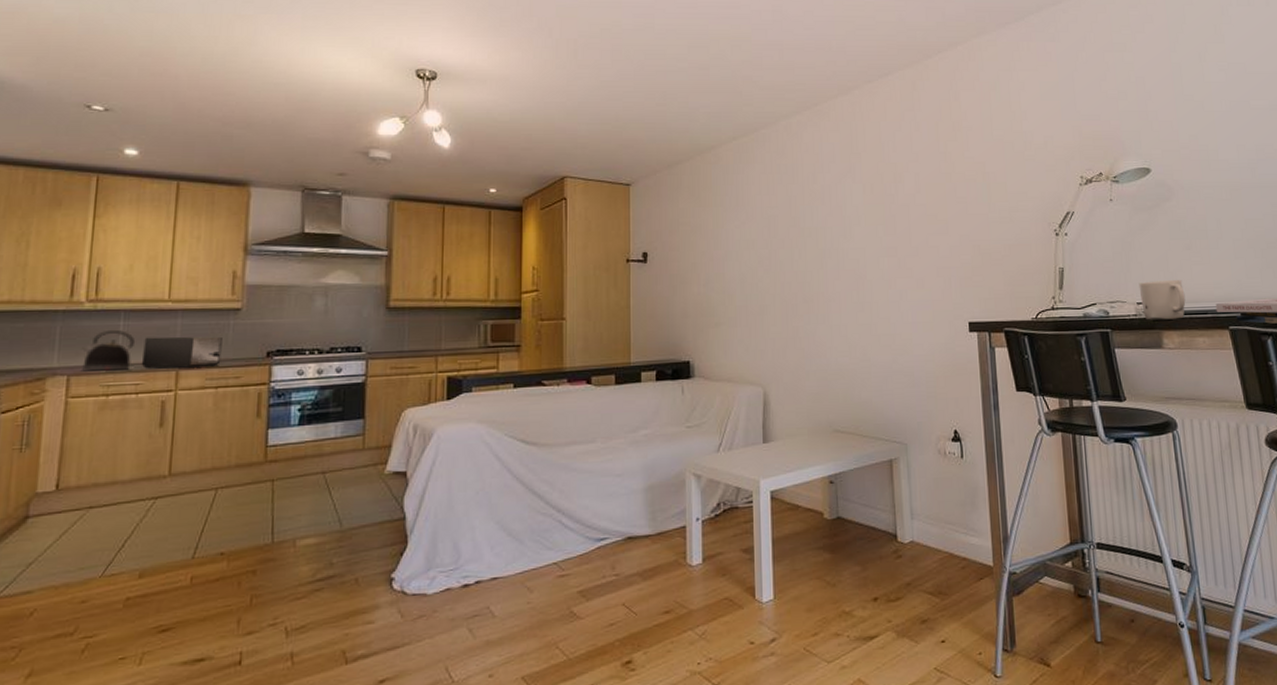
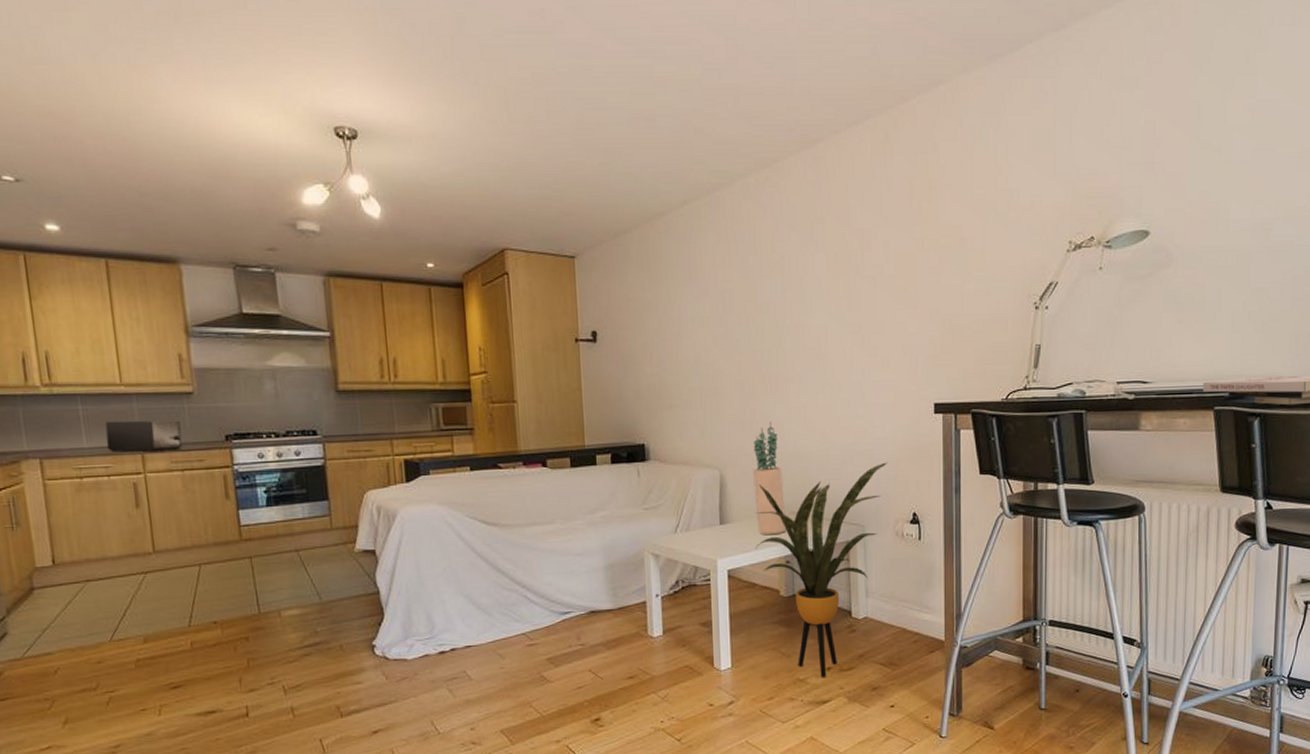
kettle: present [82,329,136,372] -> none [48,413,101,455]
vase: none [796,339,829,454] -> present [753,421,786,536]
house plant: none [799,379,927,609] -> present [756,462,887,677]
mug: present [1138,279,1186,320] -> none [1121,356,1171,401]

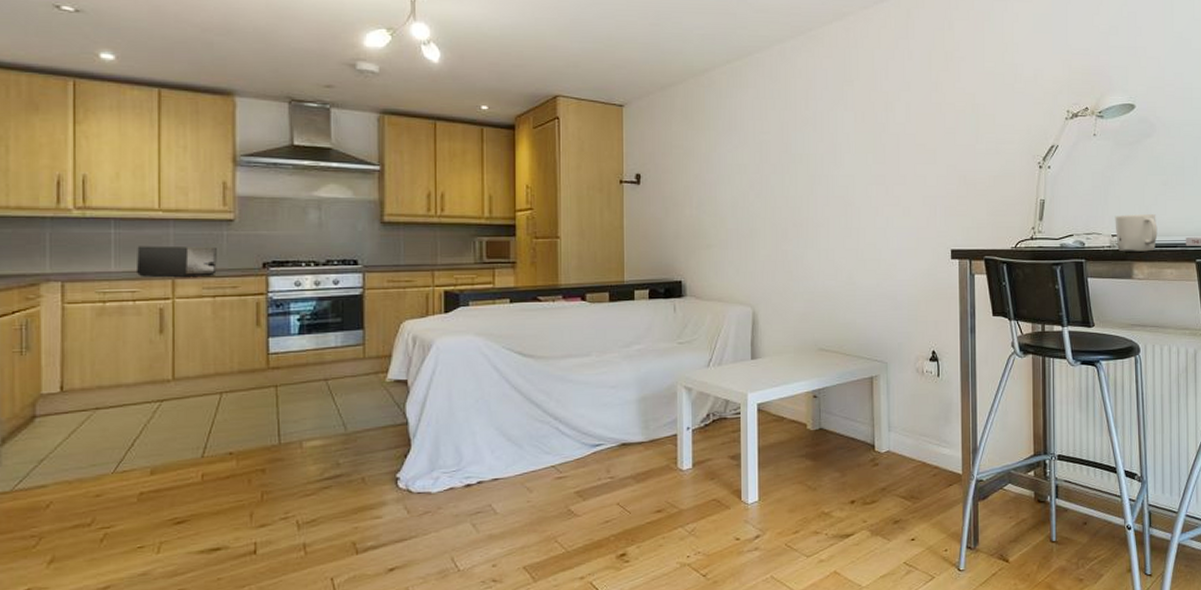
vase: present [753,421,786,536] -> none [784,262,814,371]
house plant: present [756,462,887,677] -> none [785,303,909,511]
mug: none [1121,356,1171,401] -> present [1115,213,1158,252]

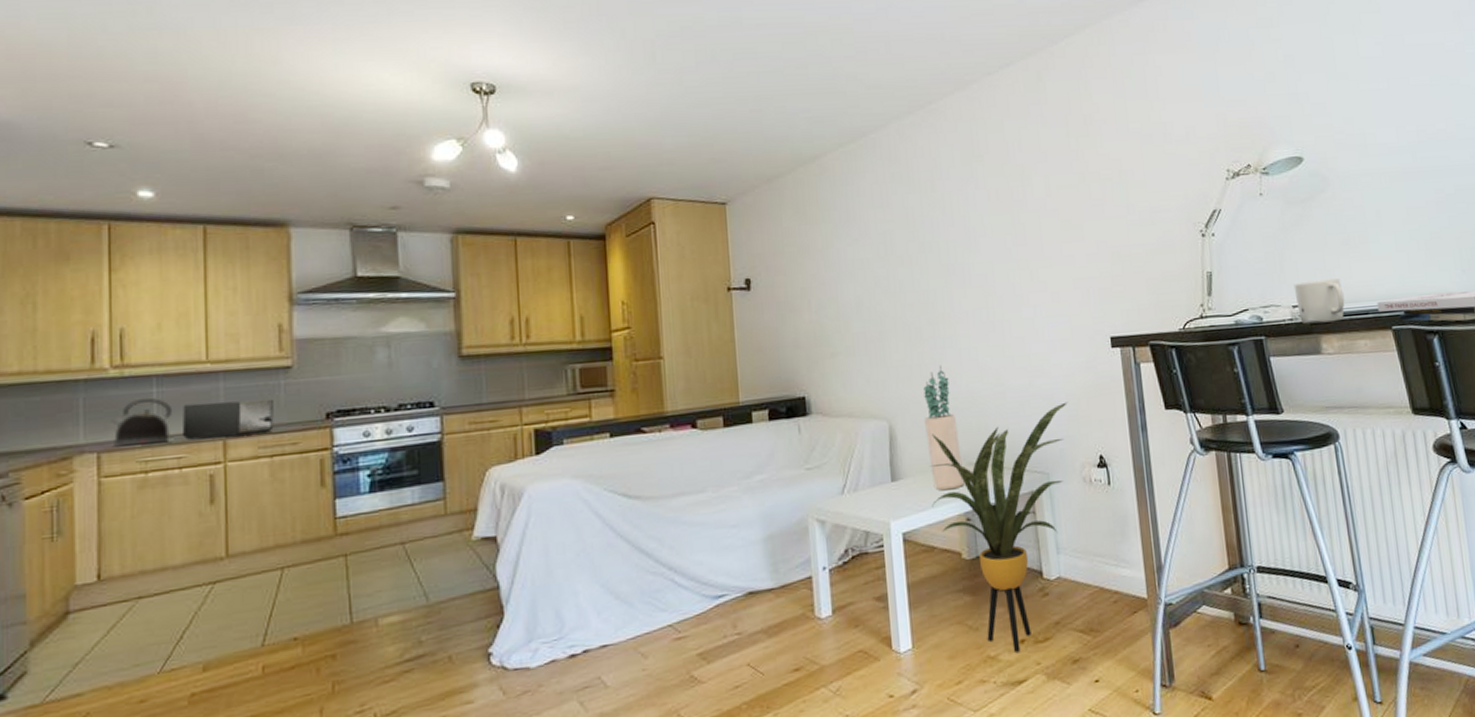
kettle: none [74,237,129,278] -> present [111,397,174,447]
vase: none [784,262,814,371] -> present [923,365,964,491]
house plant: none [785,303,909,511] -> present [930,402,1068,652]

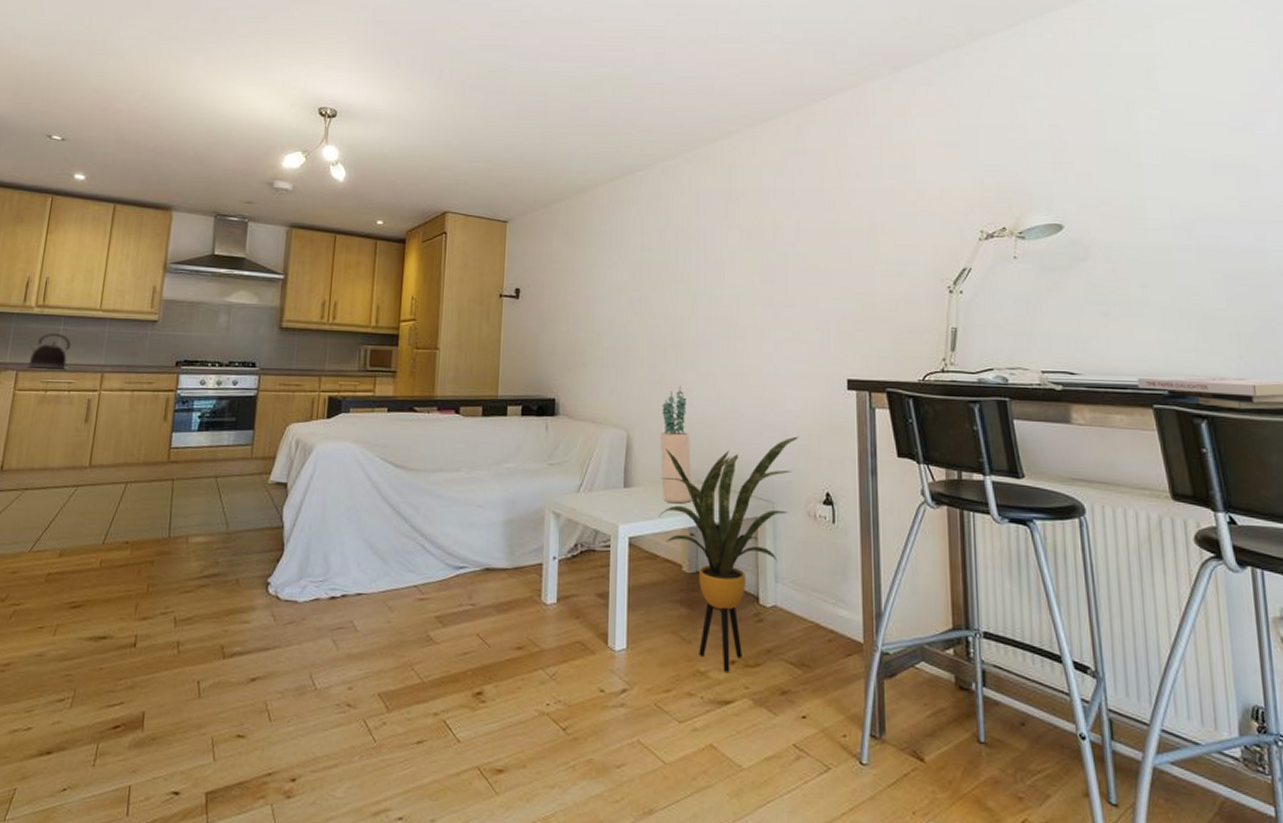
toaster: present [181,399,274,440] -> none [74,341,141,372]
mug: present [1293,277,1345,325] -> none [1044,348,1101,393]

